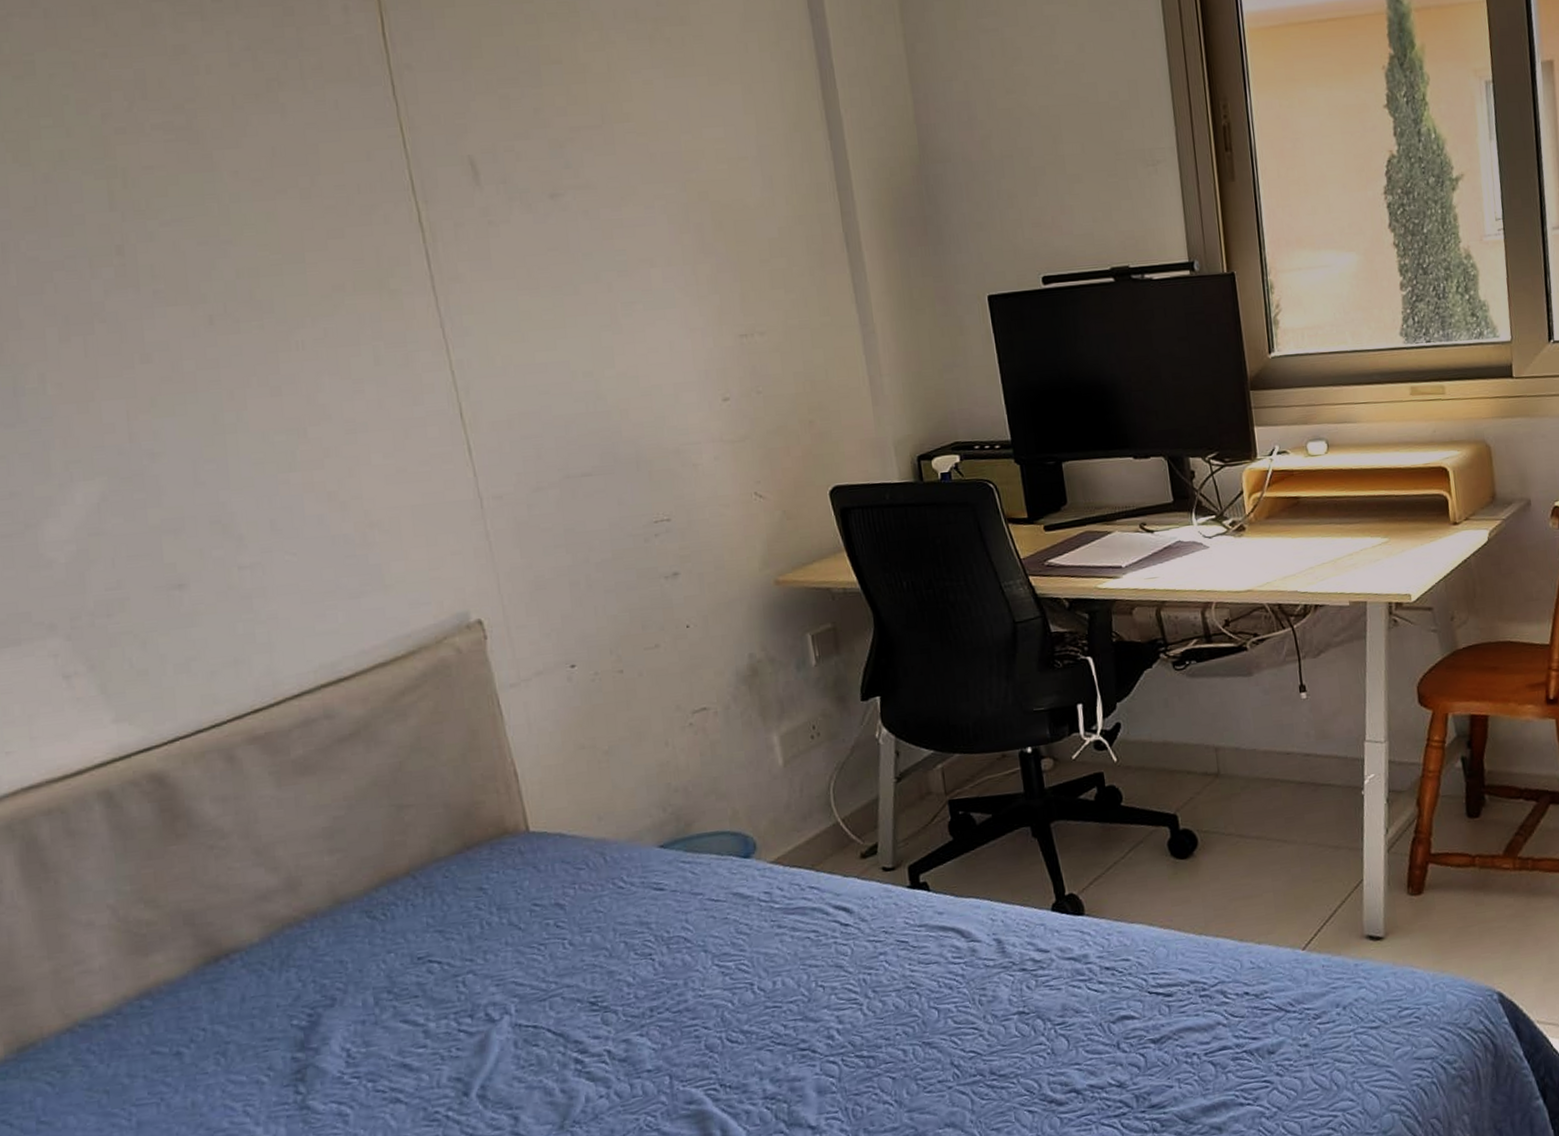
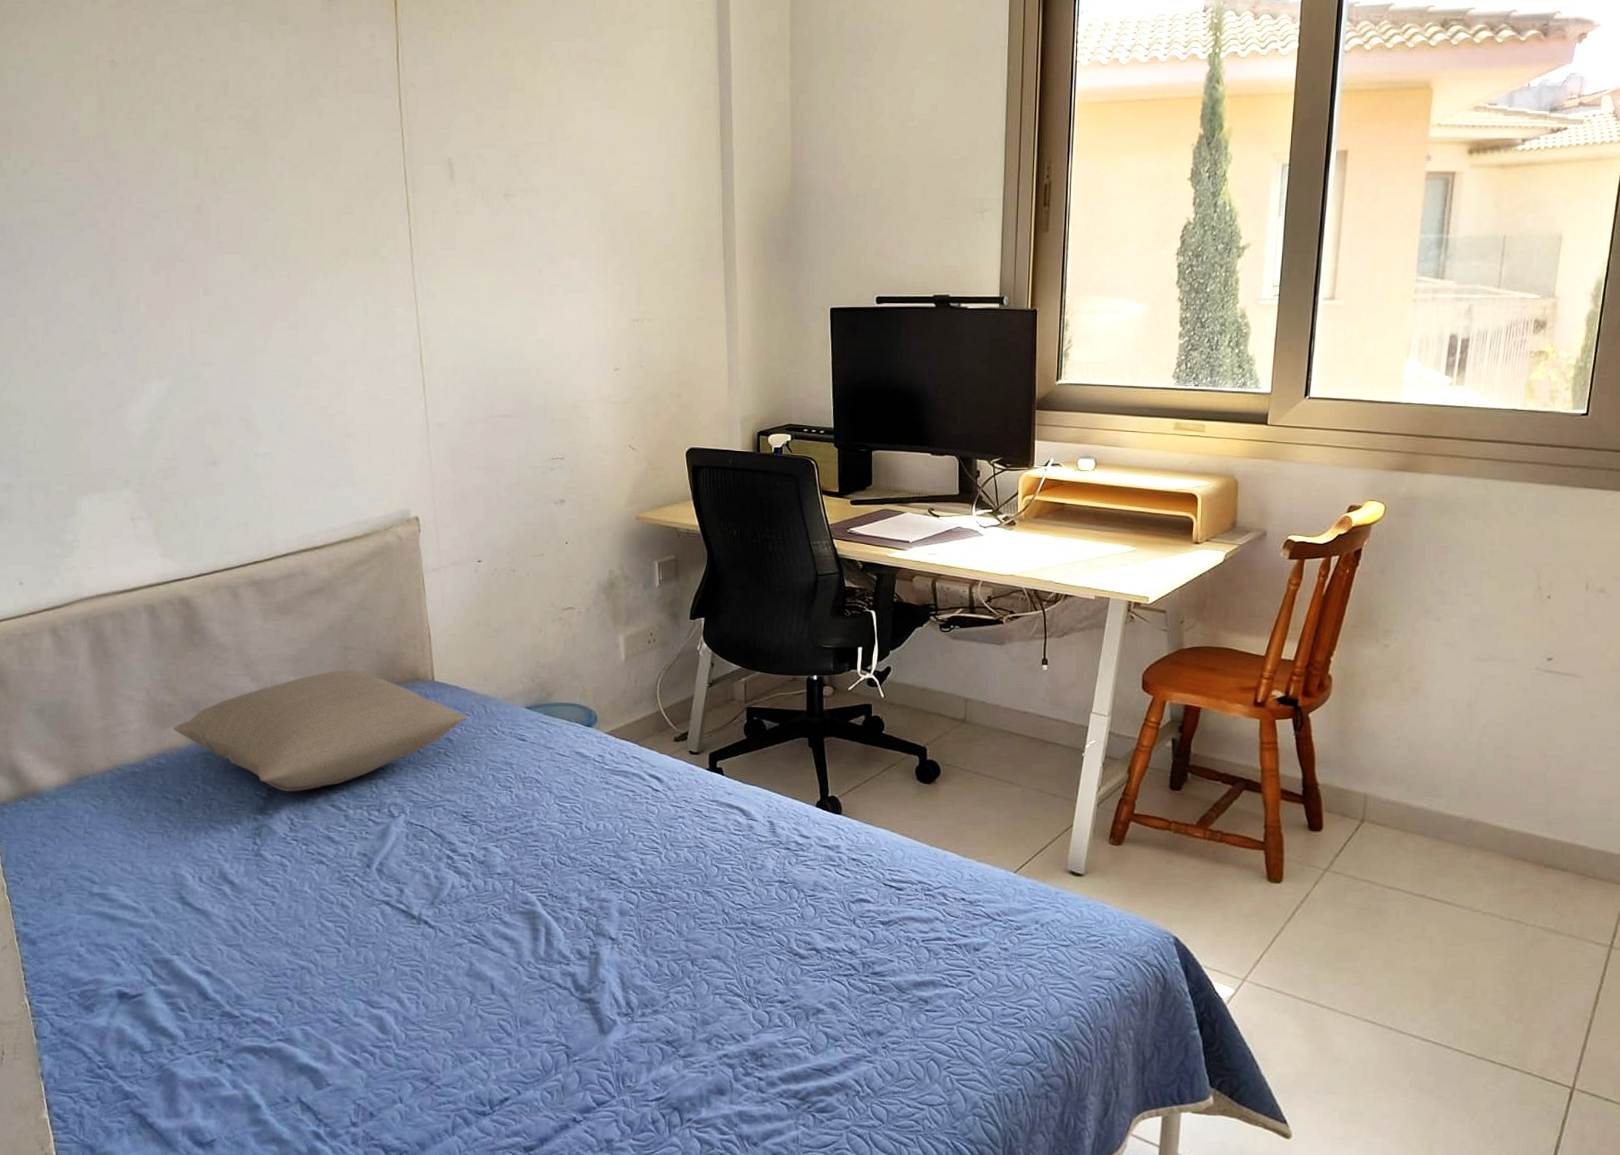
pillow: none [158,834,581,1014] -> present [173,669,468,791]

